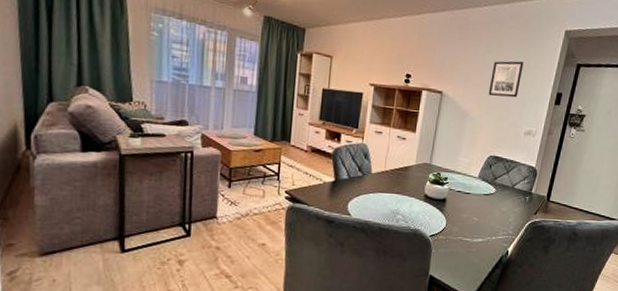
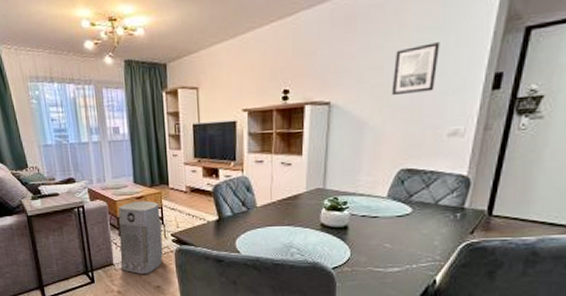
air purifier: none [225,154,278,230] -> present [118,201,163,274]

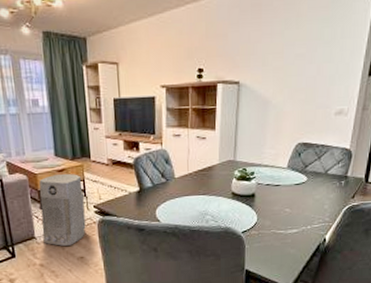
wall art: present [391,42,440,96] -> none [290,33,329,78]

